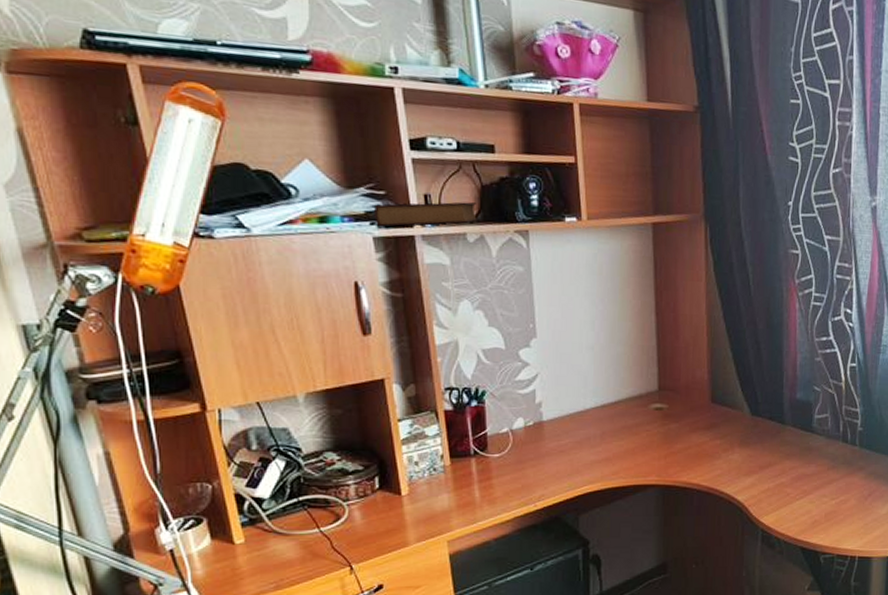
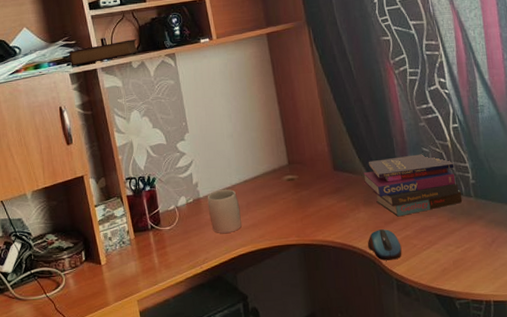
mug: none [551,414,593,467] -> present [207,189,242,234]
computer mouse: none [736,474,774,509] -> present [367,229,402,261]
books: none [744,393,847,462] -> present [363,154,463,217]

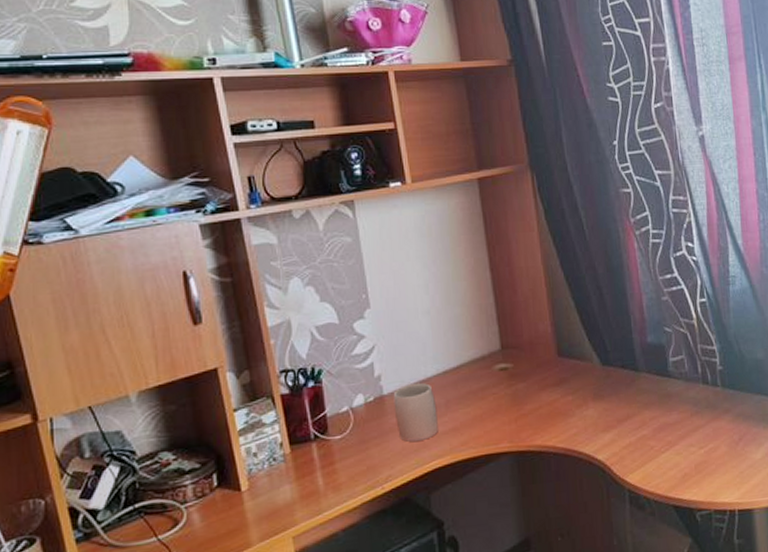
book: present [69,39,139,66] -> none [199,179,303,214]
books: present [363,154,463,217] -> none [594,335,708,413]
computer mouse: present [367,229,402,261] -> none [595,429,637,468]

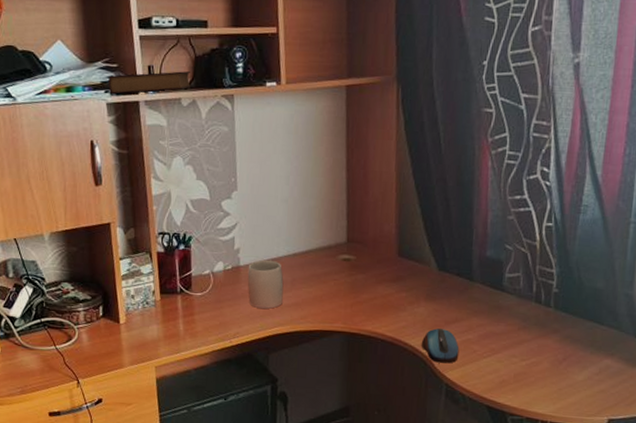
book: none [199,179,303,214] -> present [108,71,192,95]
computer mouse: none [595,429,637,468] -> present [421,328,459,364]

